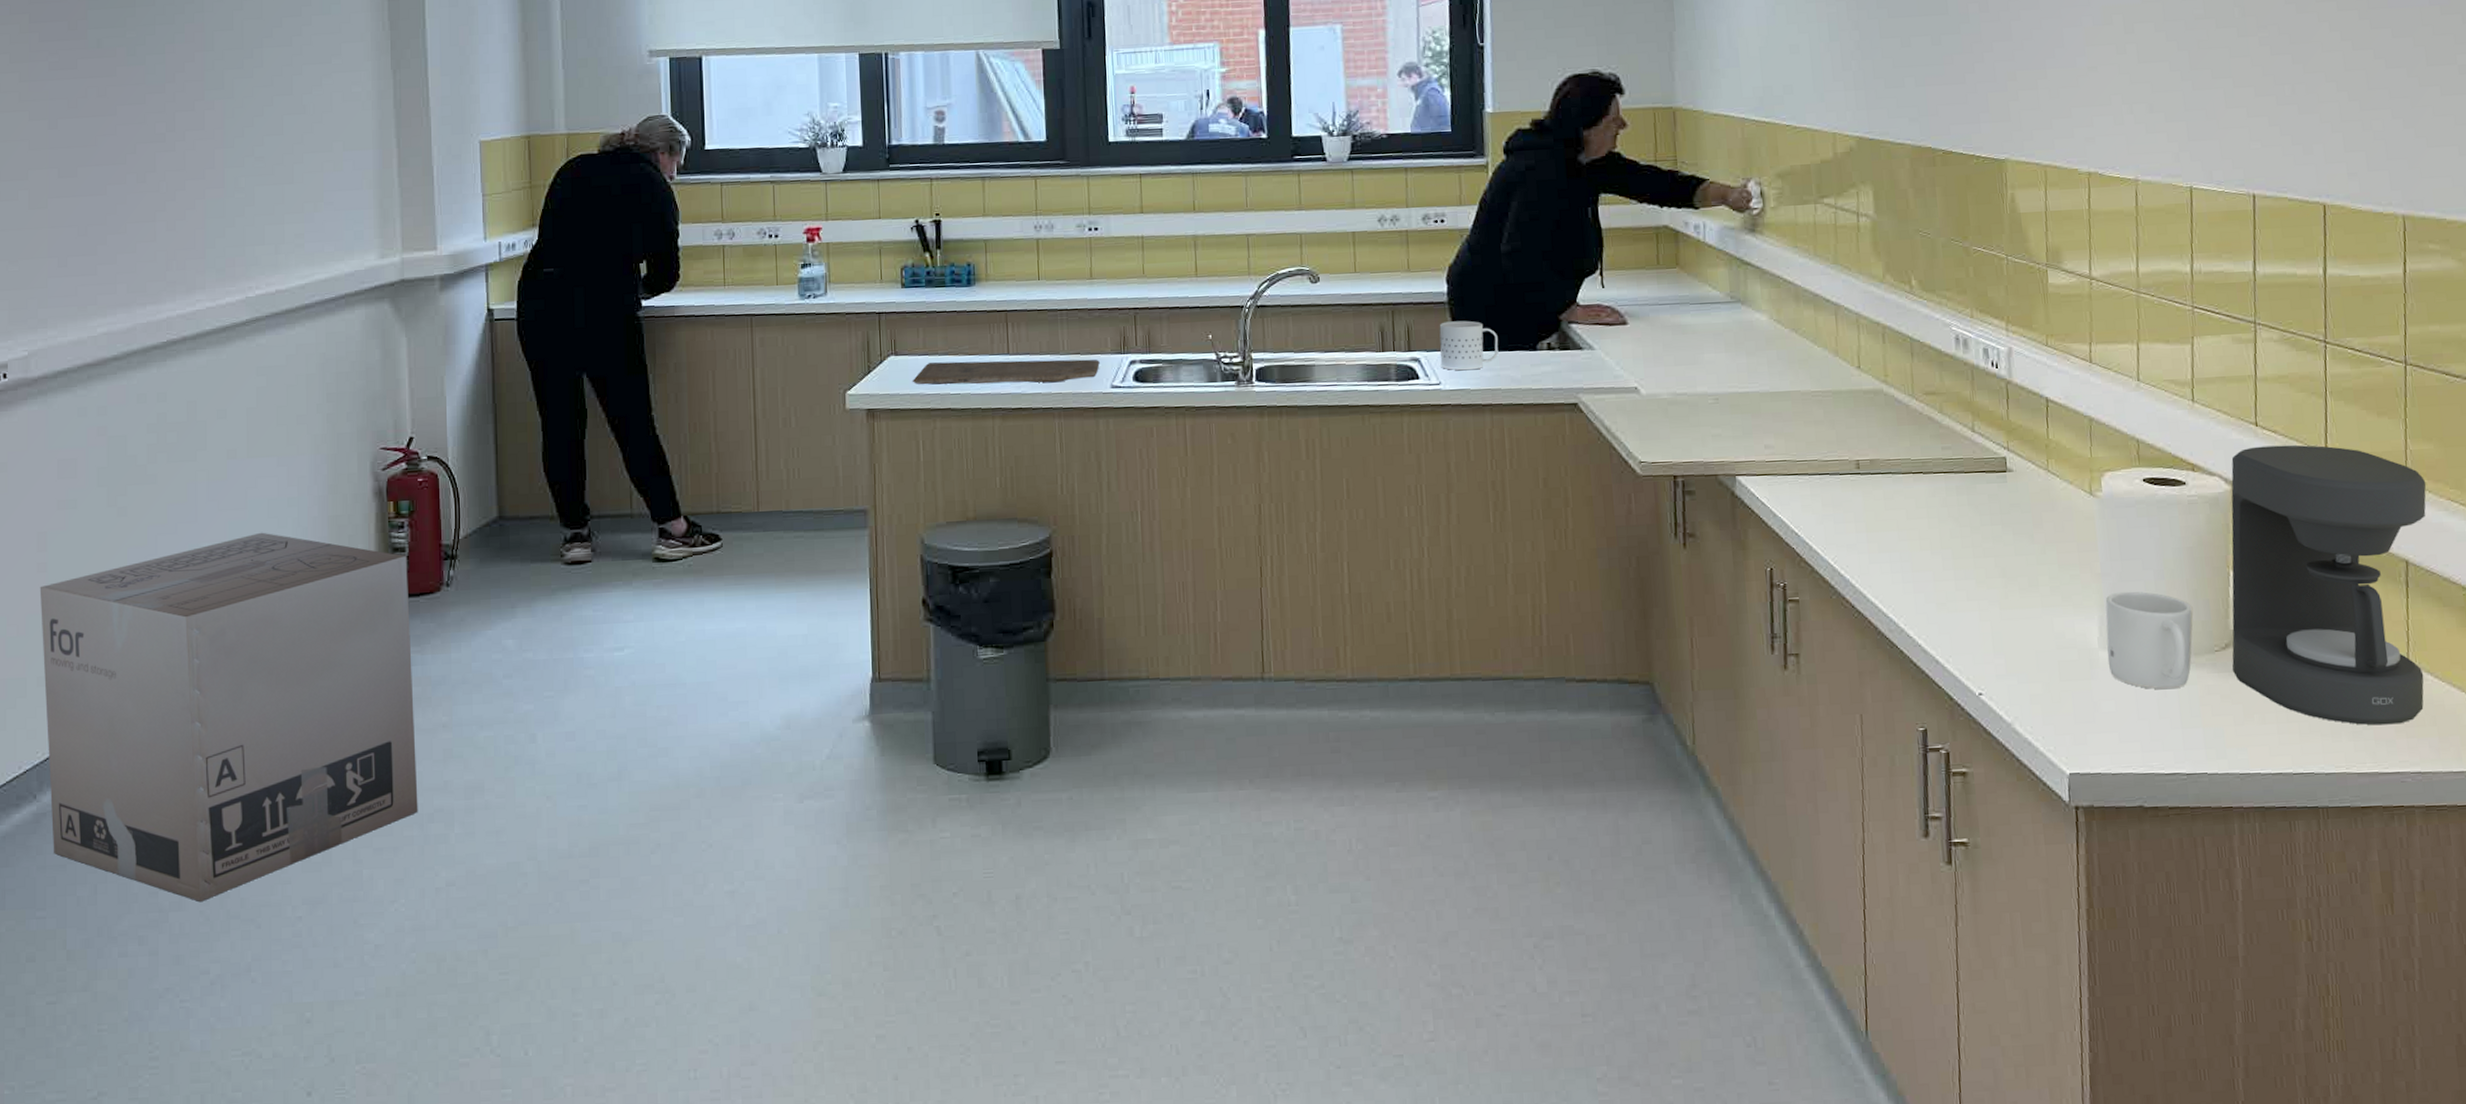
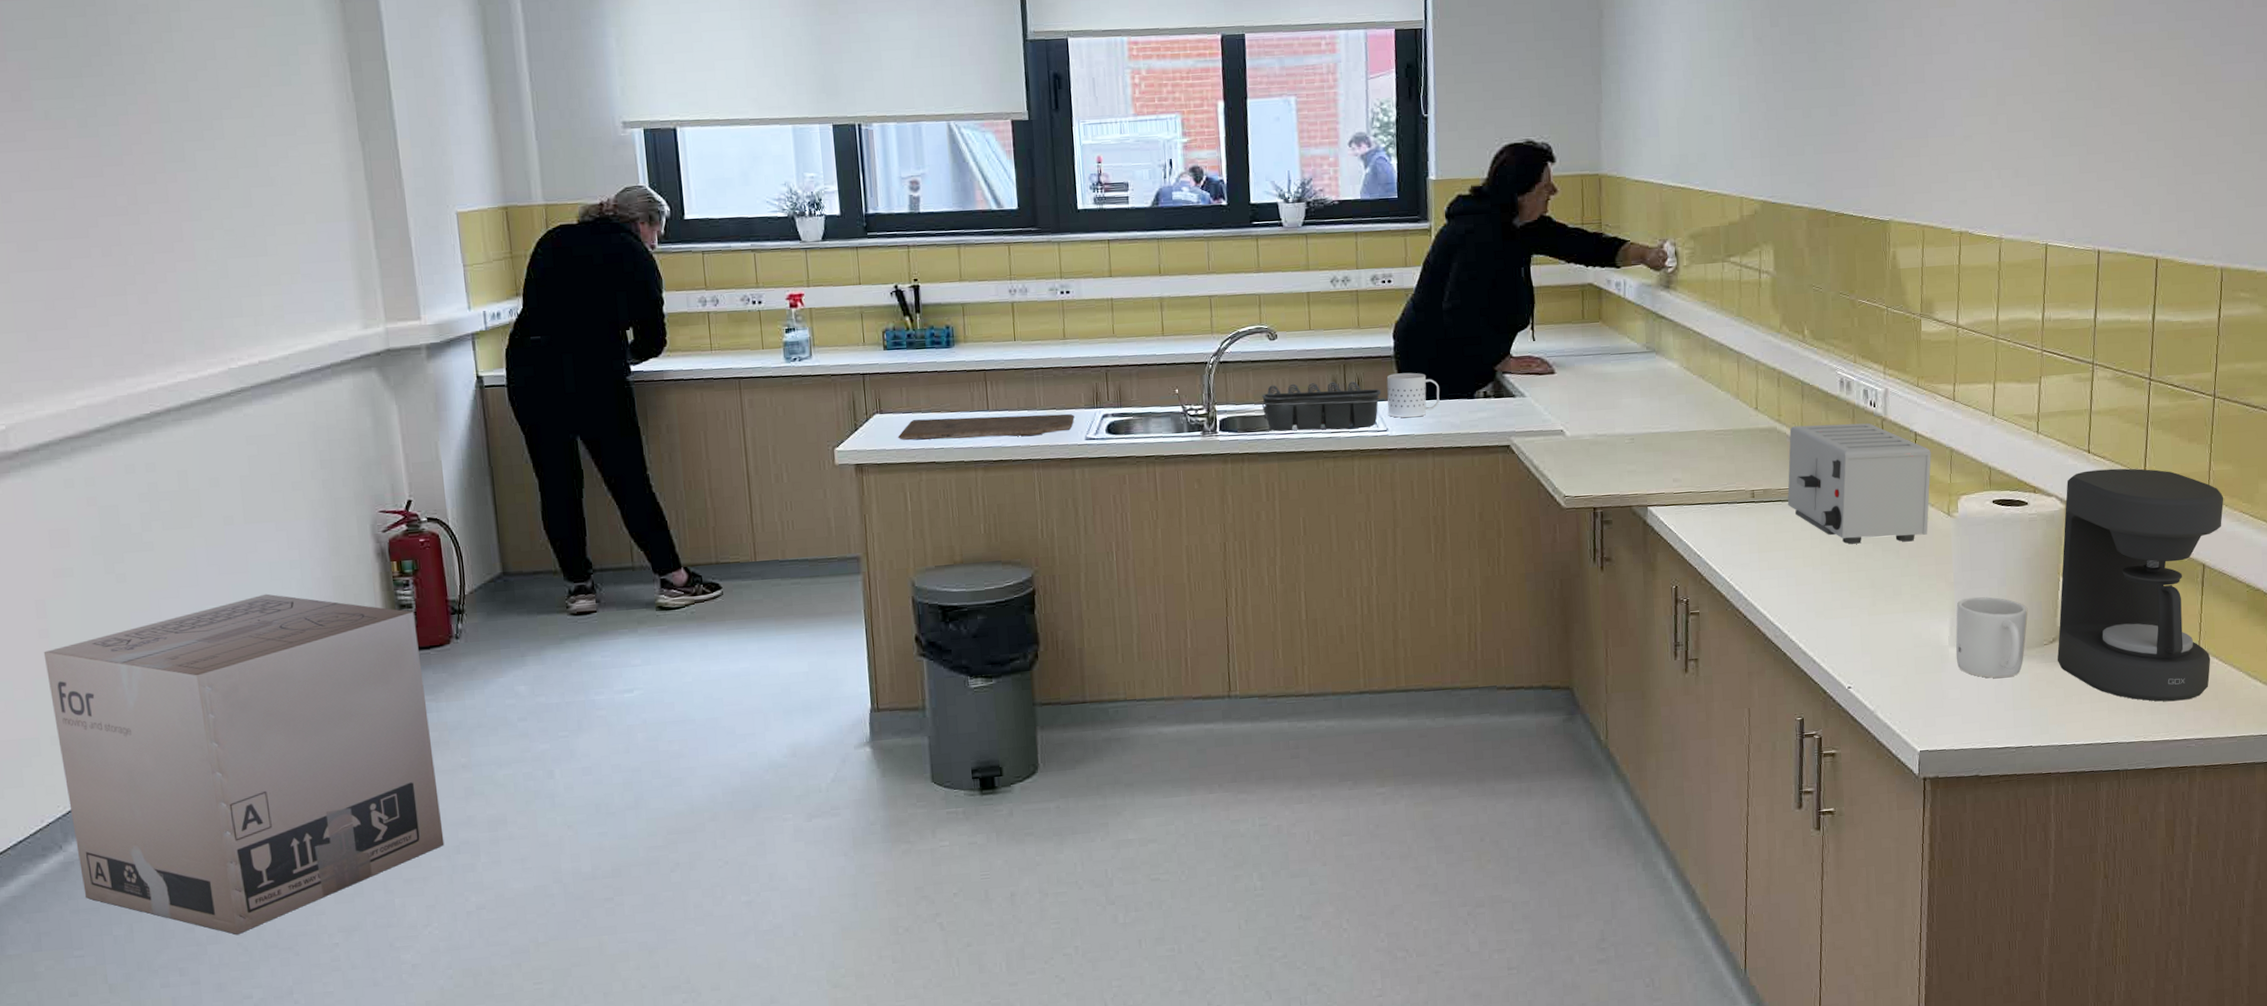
dish rack: none [1302,329,1434,383] -> present [1261,381,1382,432]
toaster: none [1898,386,2067,526] -> present [1787,422,1931,544]

